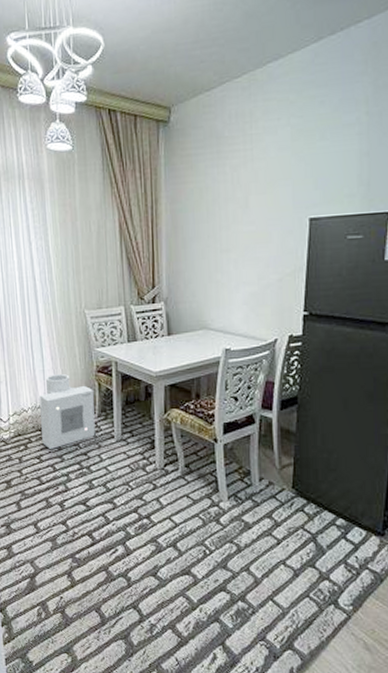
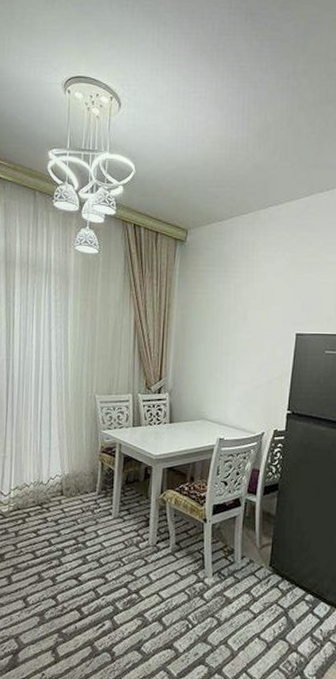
air purifier: present [39,374,96,449] -> none [41,452,96,524]

